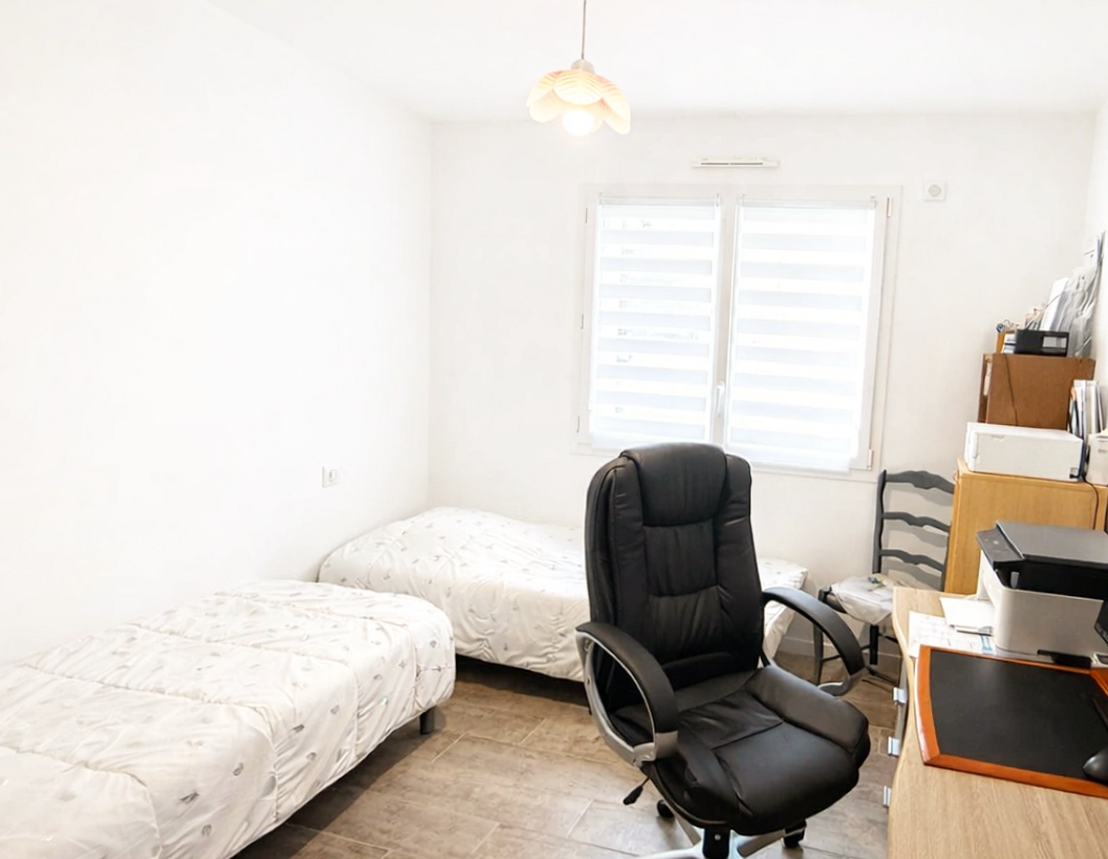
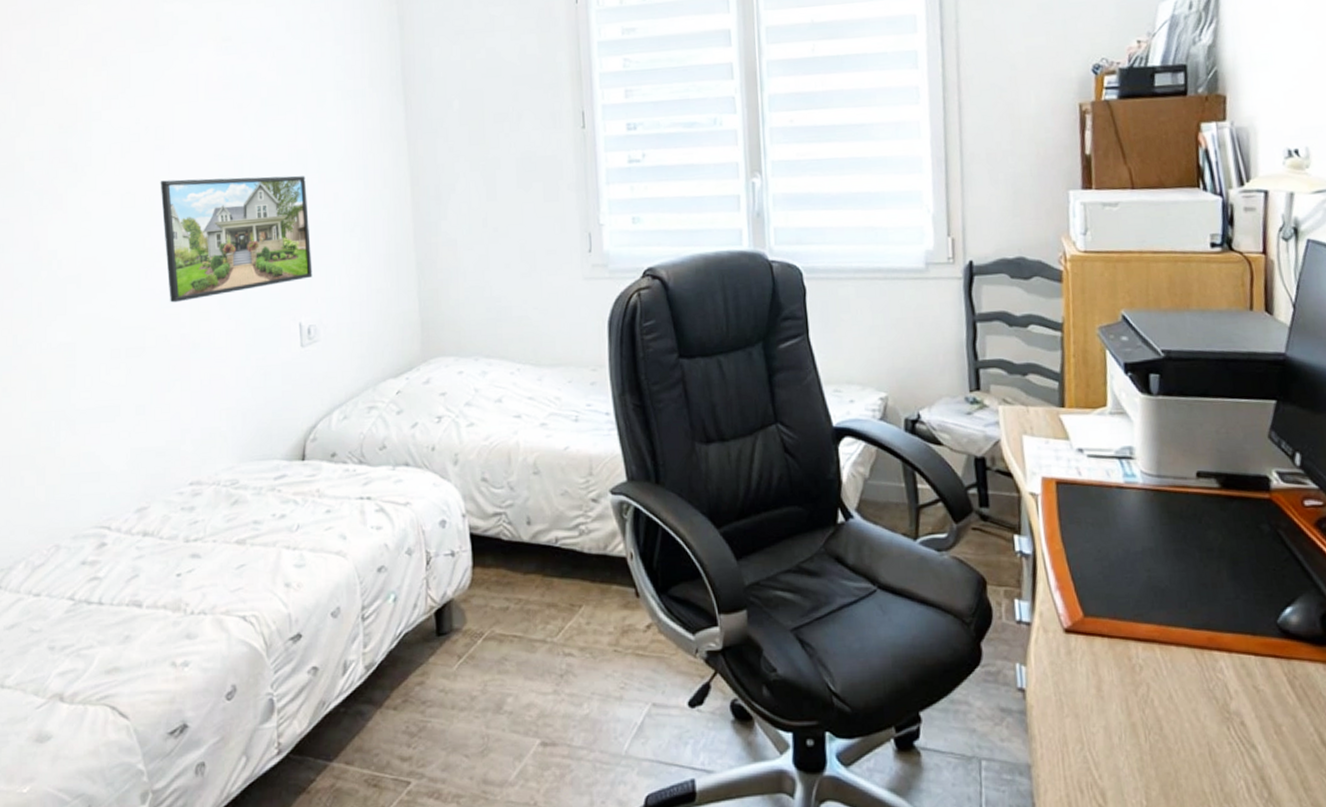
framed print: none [206,333,338,439] -> present [160,175,313,303]

